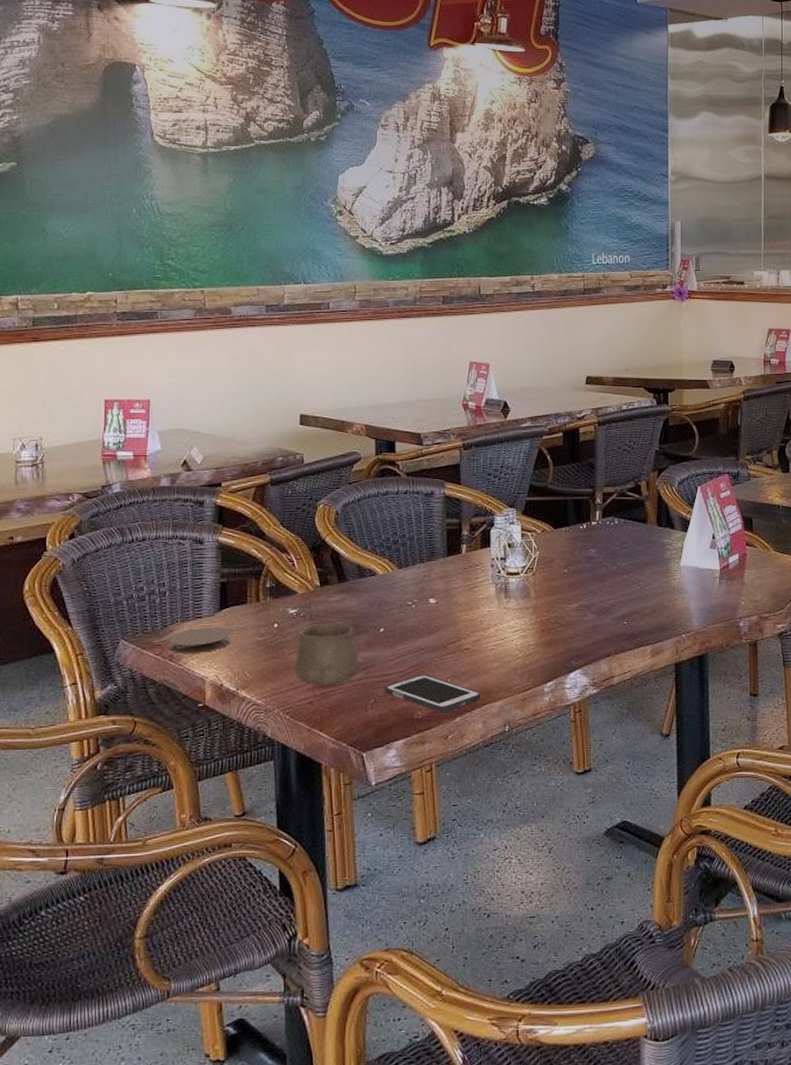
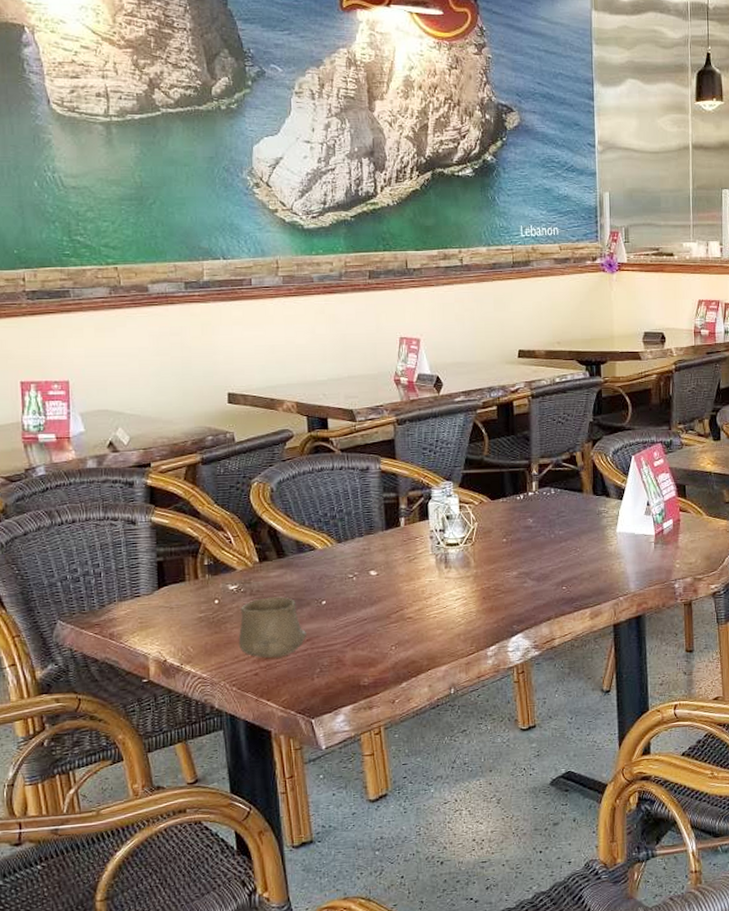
coaster: present [168,628,231,653] -> none [107,605,171,632]
cell phone: present [385,674,481,713] -> none [330,643,426,679]

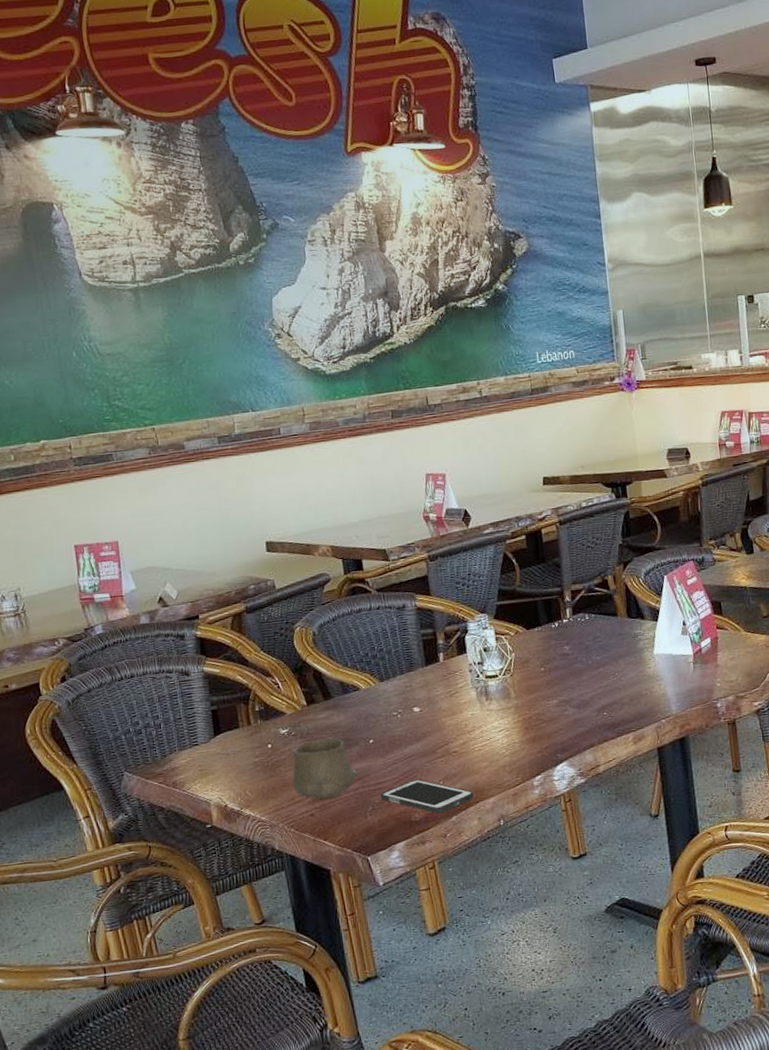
cell phone: none [330,643,426,679] -> present [381,779,474,814]

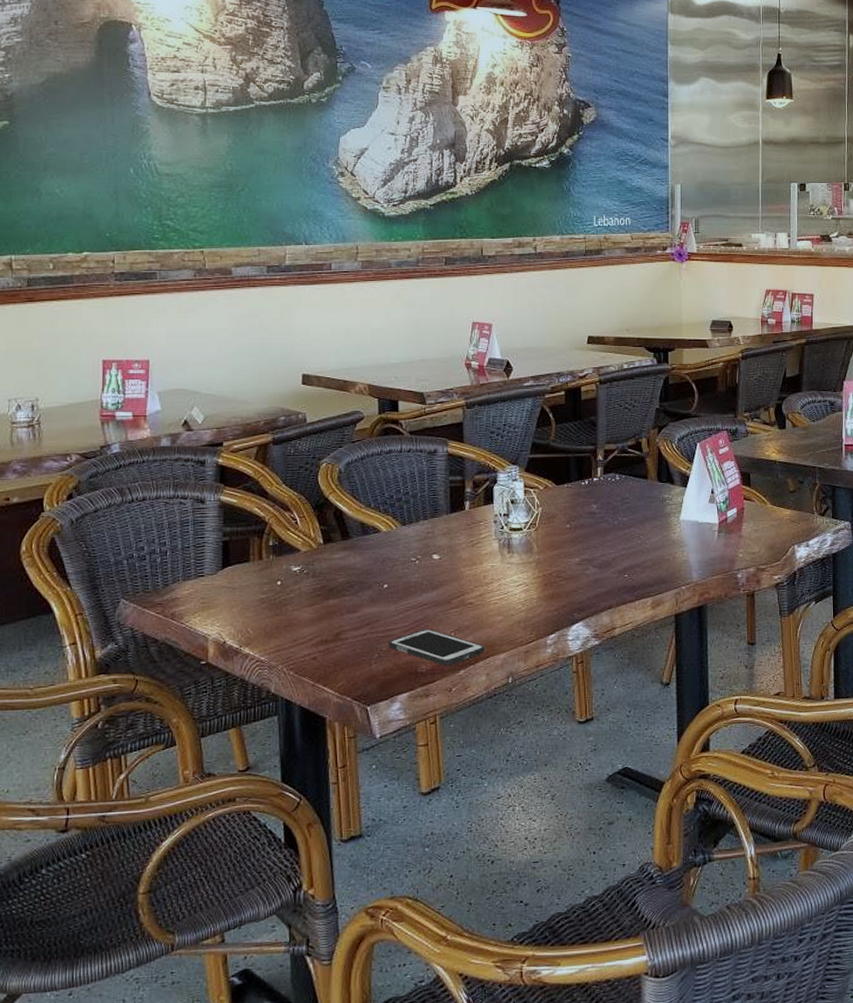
cup: present [292,737,357,799] -> none [298,579,366,642]

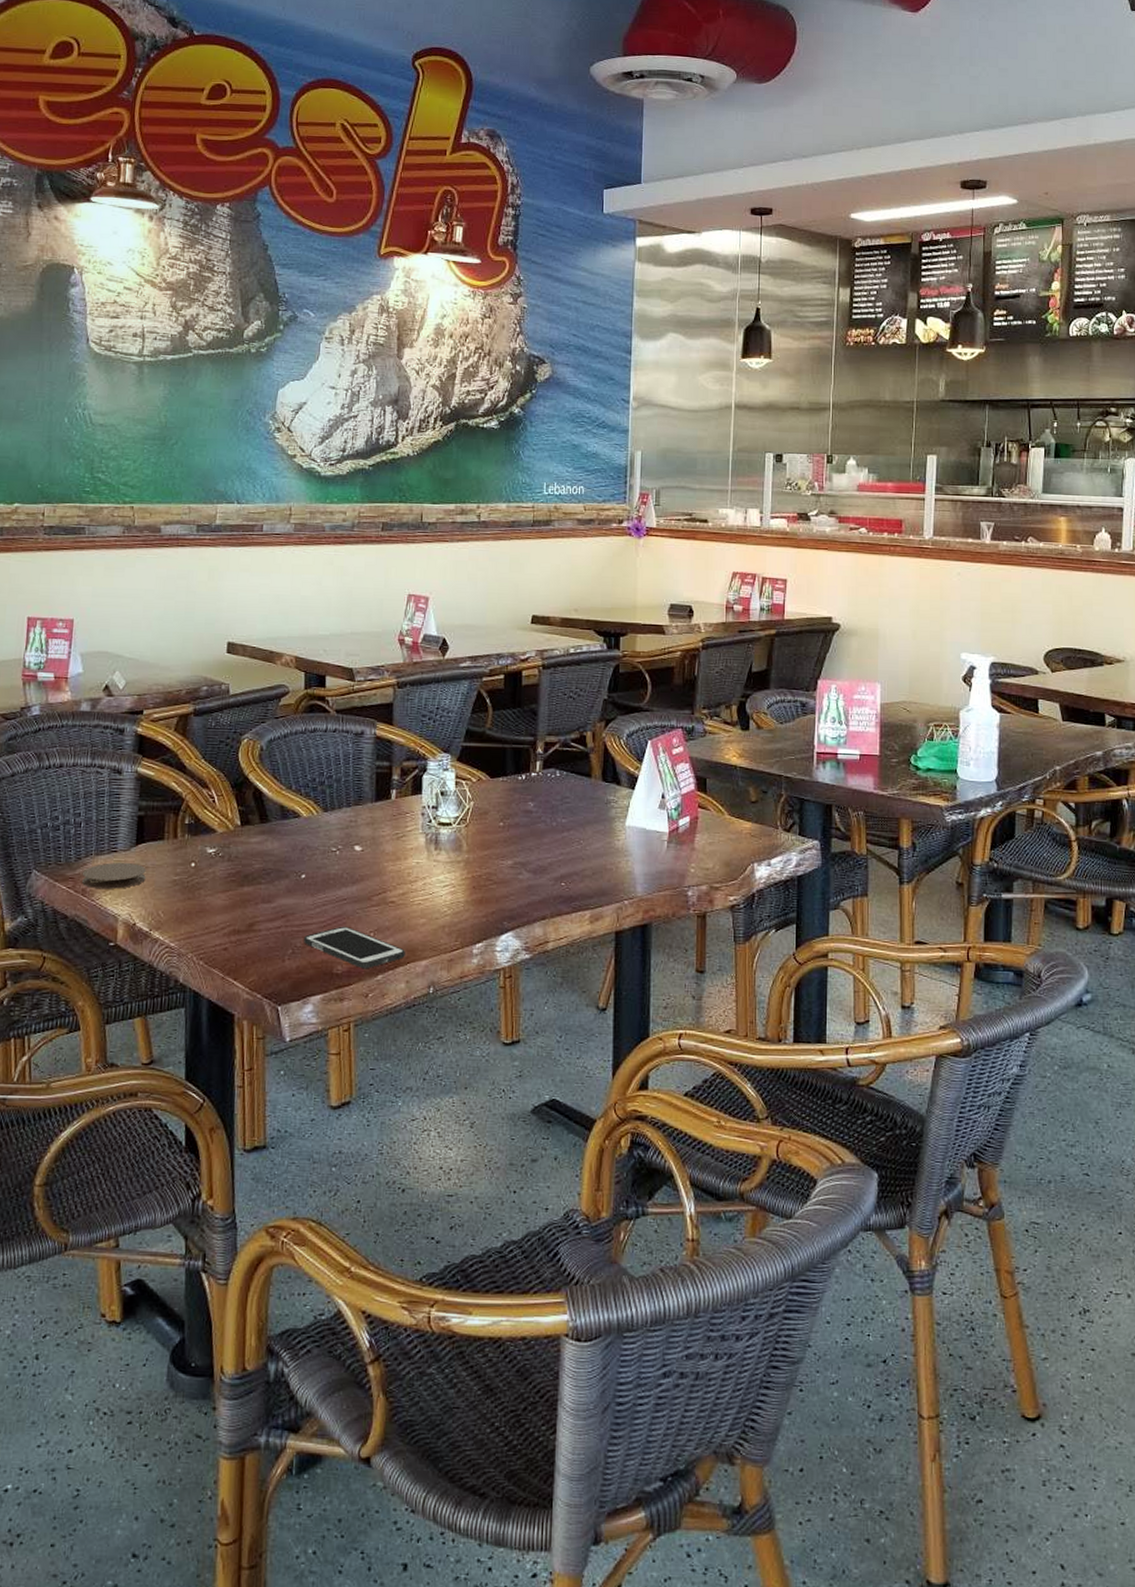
coaster: none [170,586,234,612] -> present [82,863,146,889]

